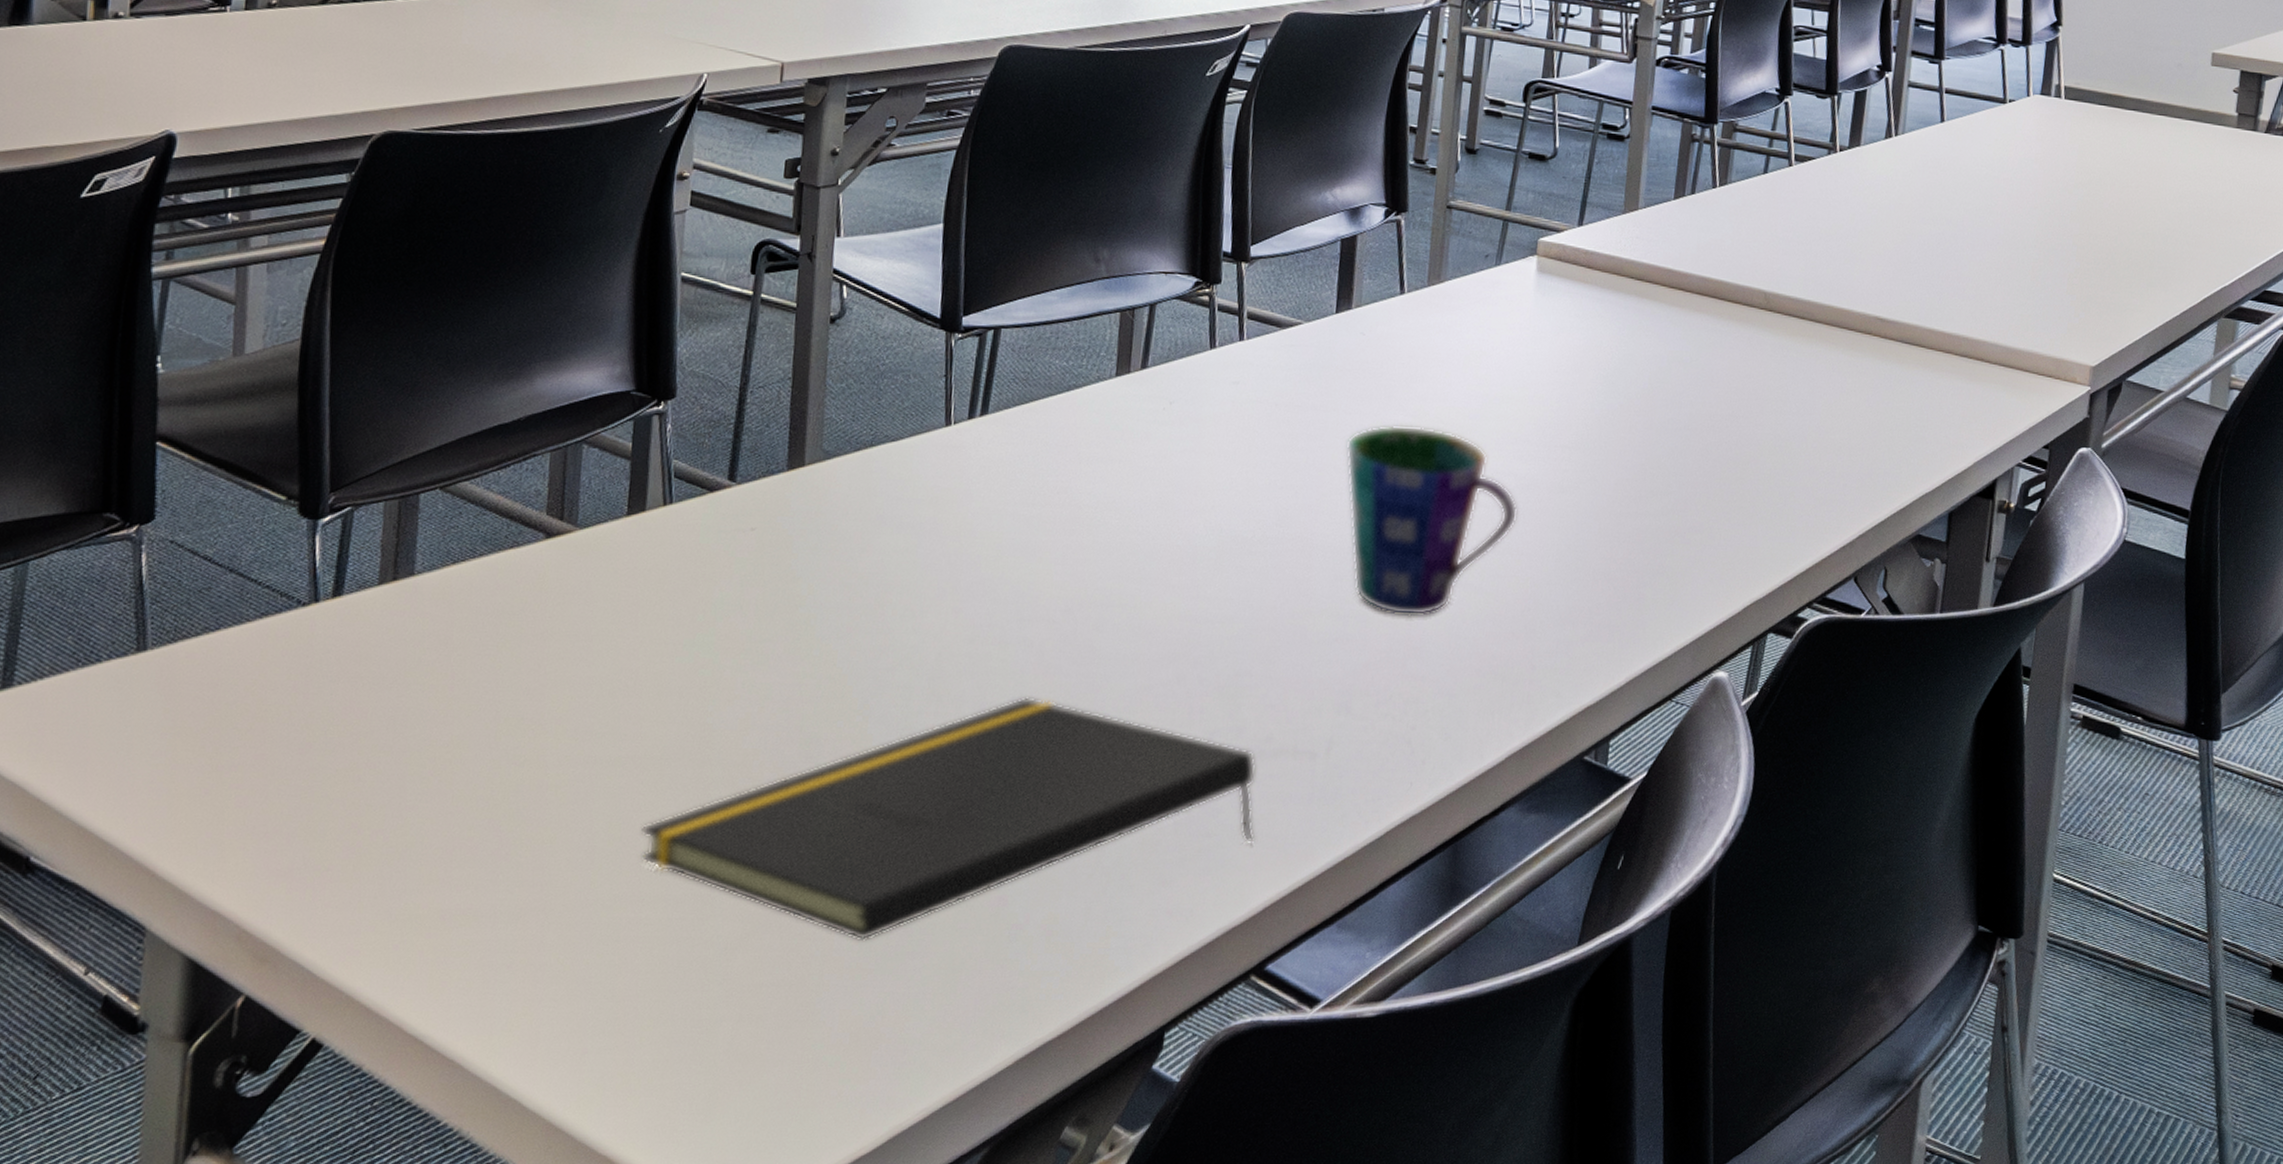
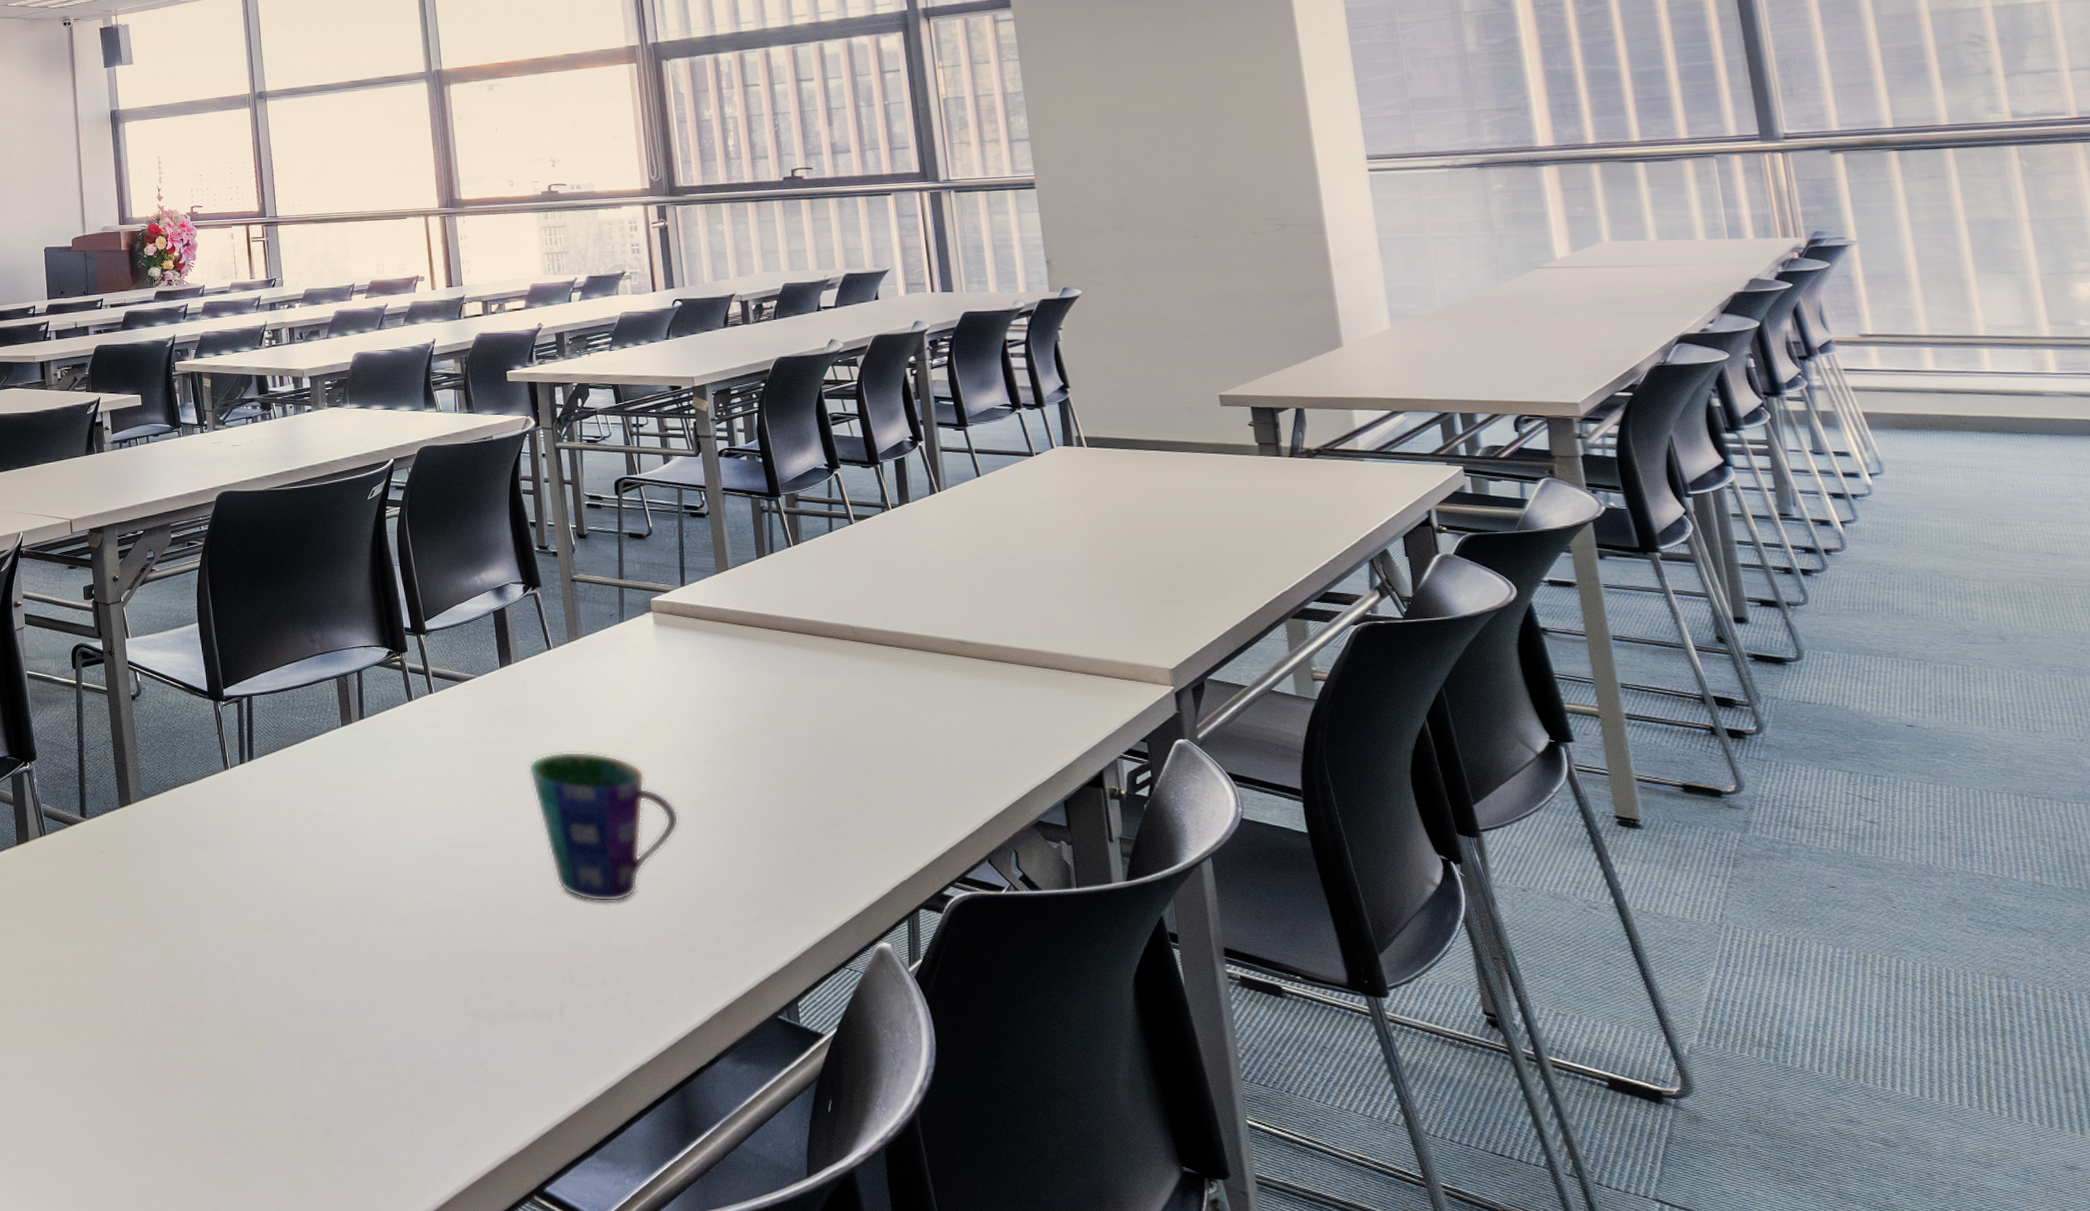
notepad: present [640,697,1256,941] -> none [60,972,515,1161]

